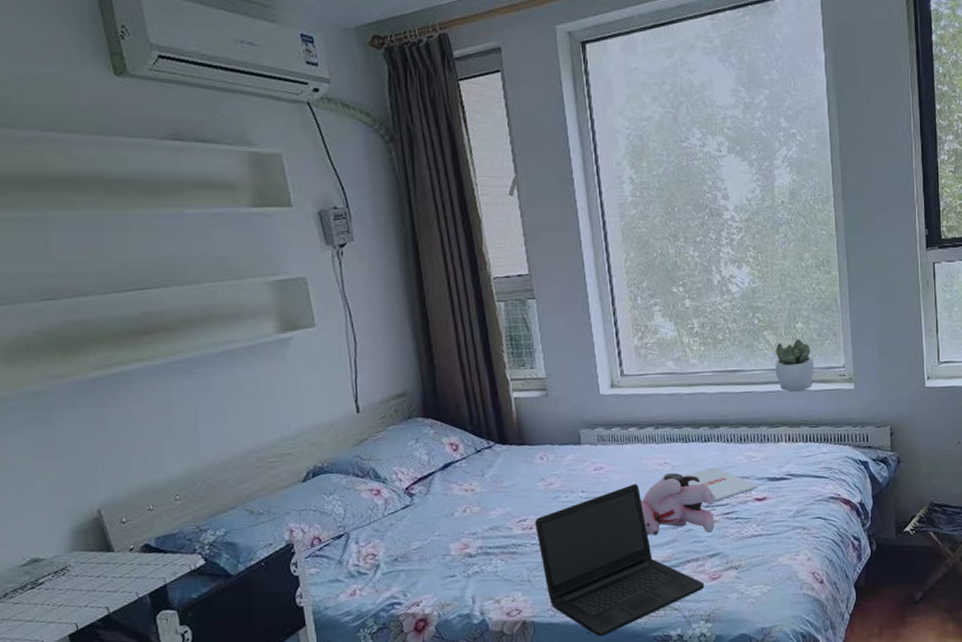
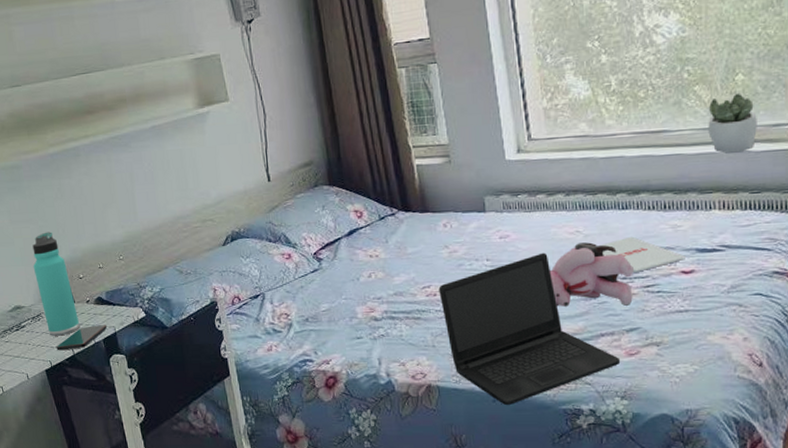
thermos bottle: none [59,469,120,593] -> present [32,232,80,336]
phone: none [85,576,154,611] -> present [56,325,107,351]

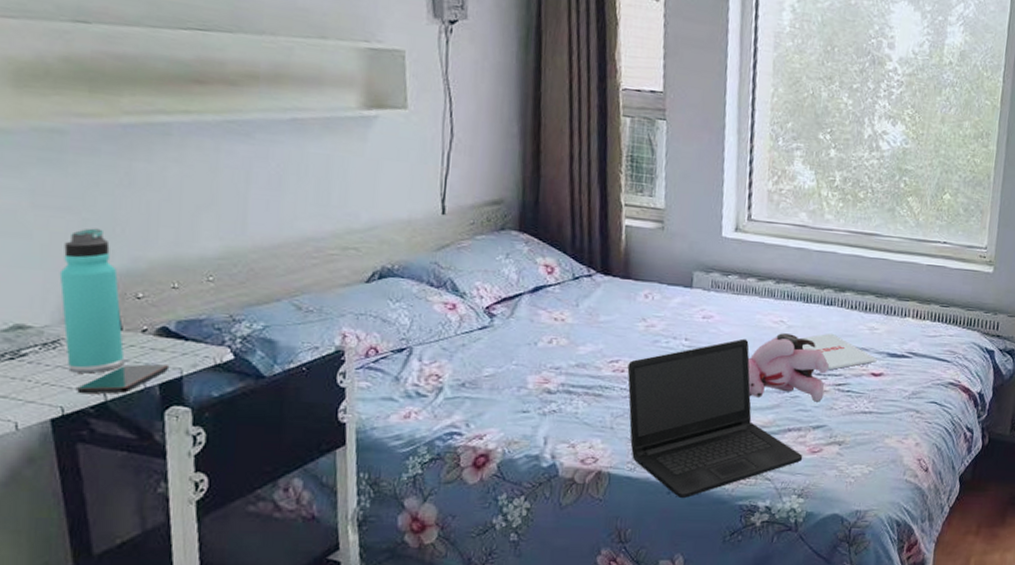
succulent plant: present [708,94,757,154] -> none [913,211,956,267]

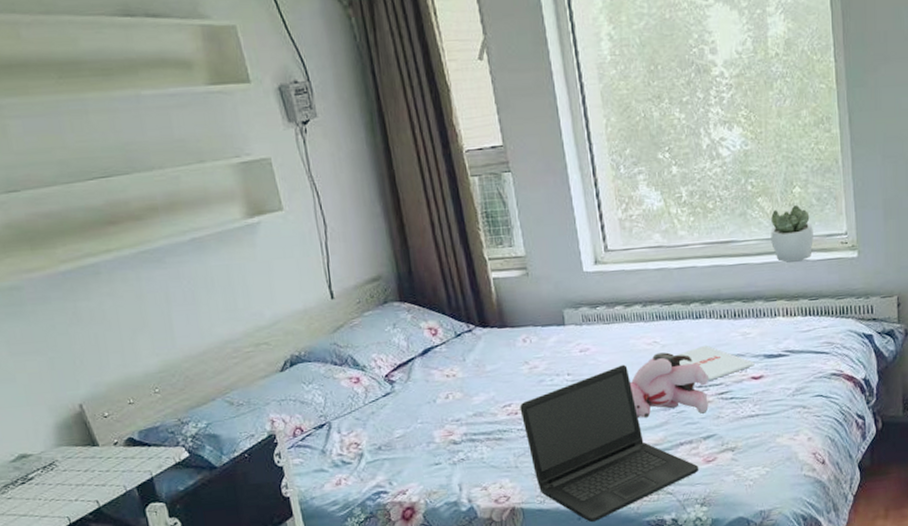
thermos bottle: present [59,228,125,374] -> none [41,364,107,488]
phone: present [77,364,168,394] -> none [76,470,141,504]
succulent plant: none [913,211,956,267] -> present [771,206,813,263]

